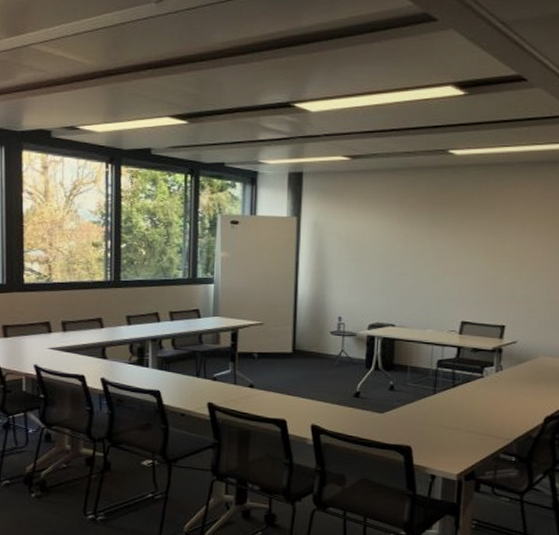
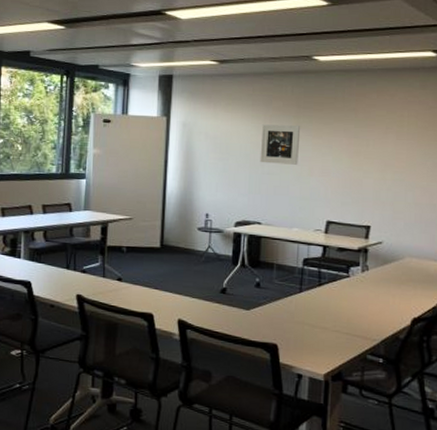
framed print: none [393,223,436,265] -> present [260,124,301,165]

